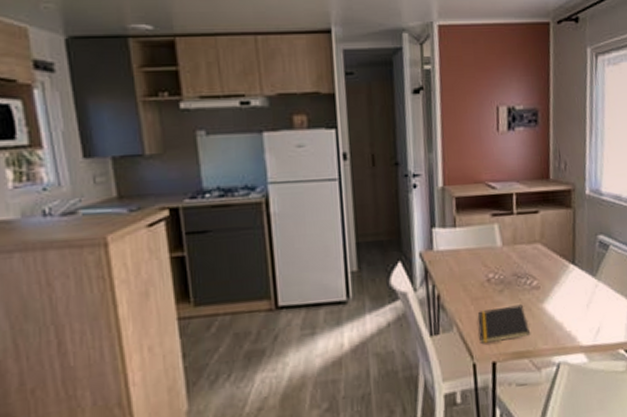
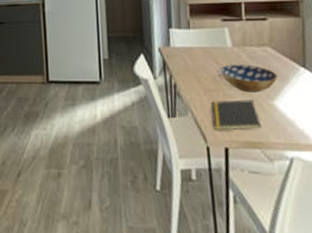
bowl: none [488,265,548,297] -> present [219,64,278,93]

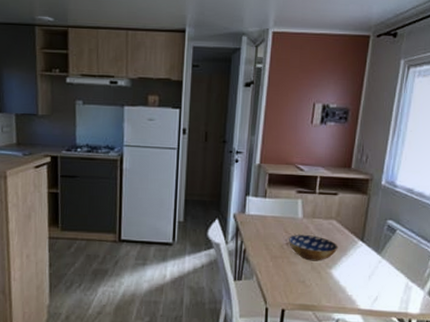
notepad: present [211,99,262,131] -> none [273,266,317,295]

